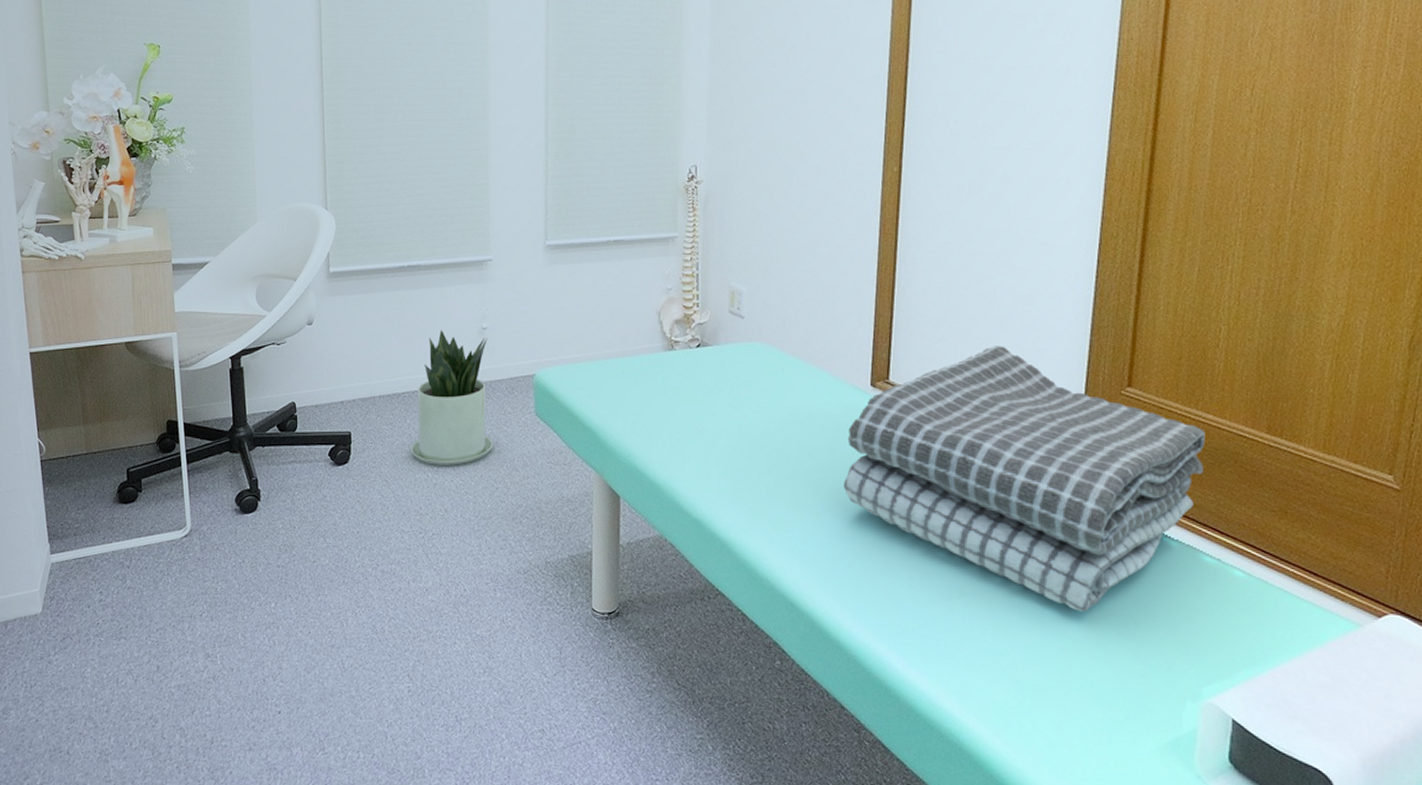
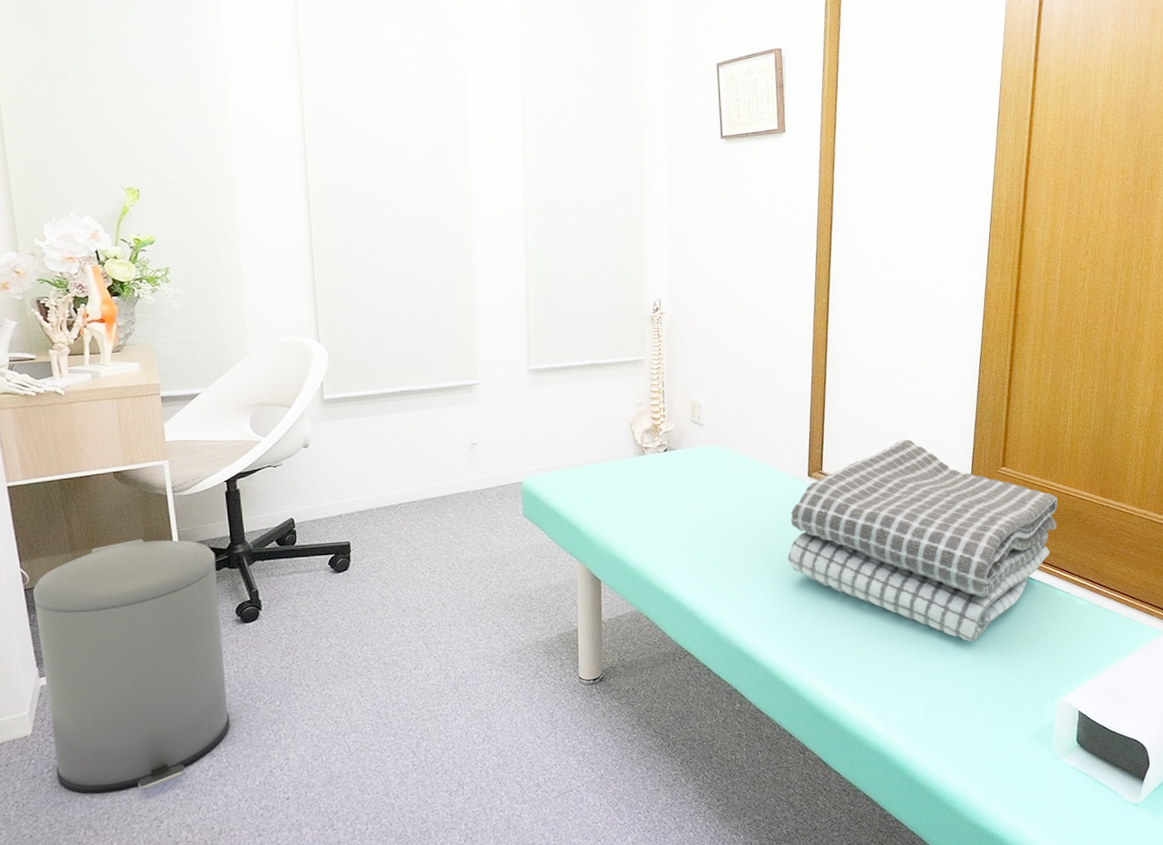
pedal bin: none [49,415,226,687] -> present [33,539,230,794]
planter: present [410,330,493,465] -> none [408,447,486,566]

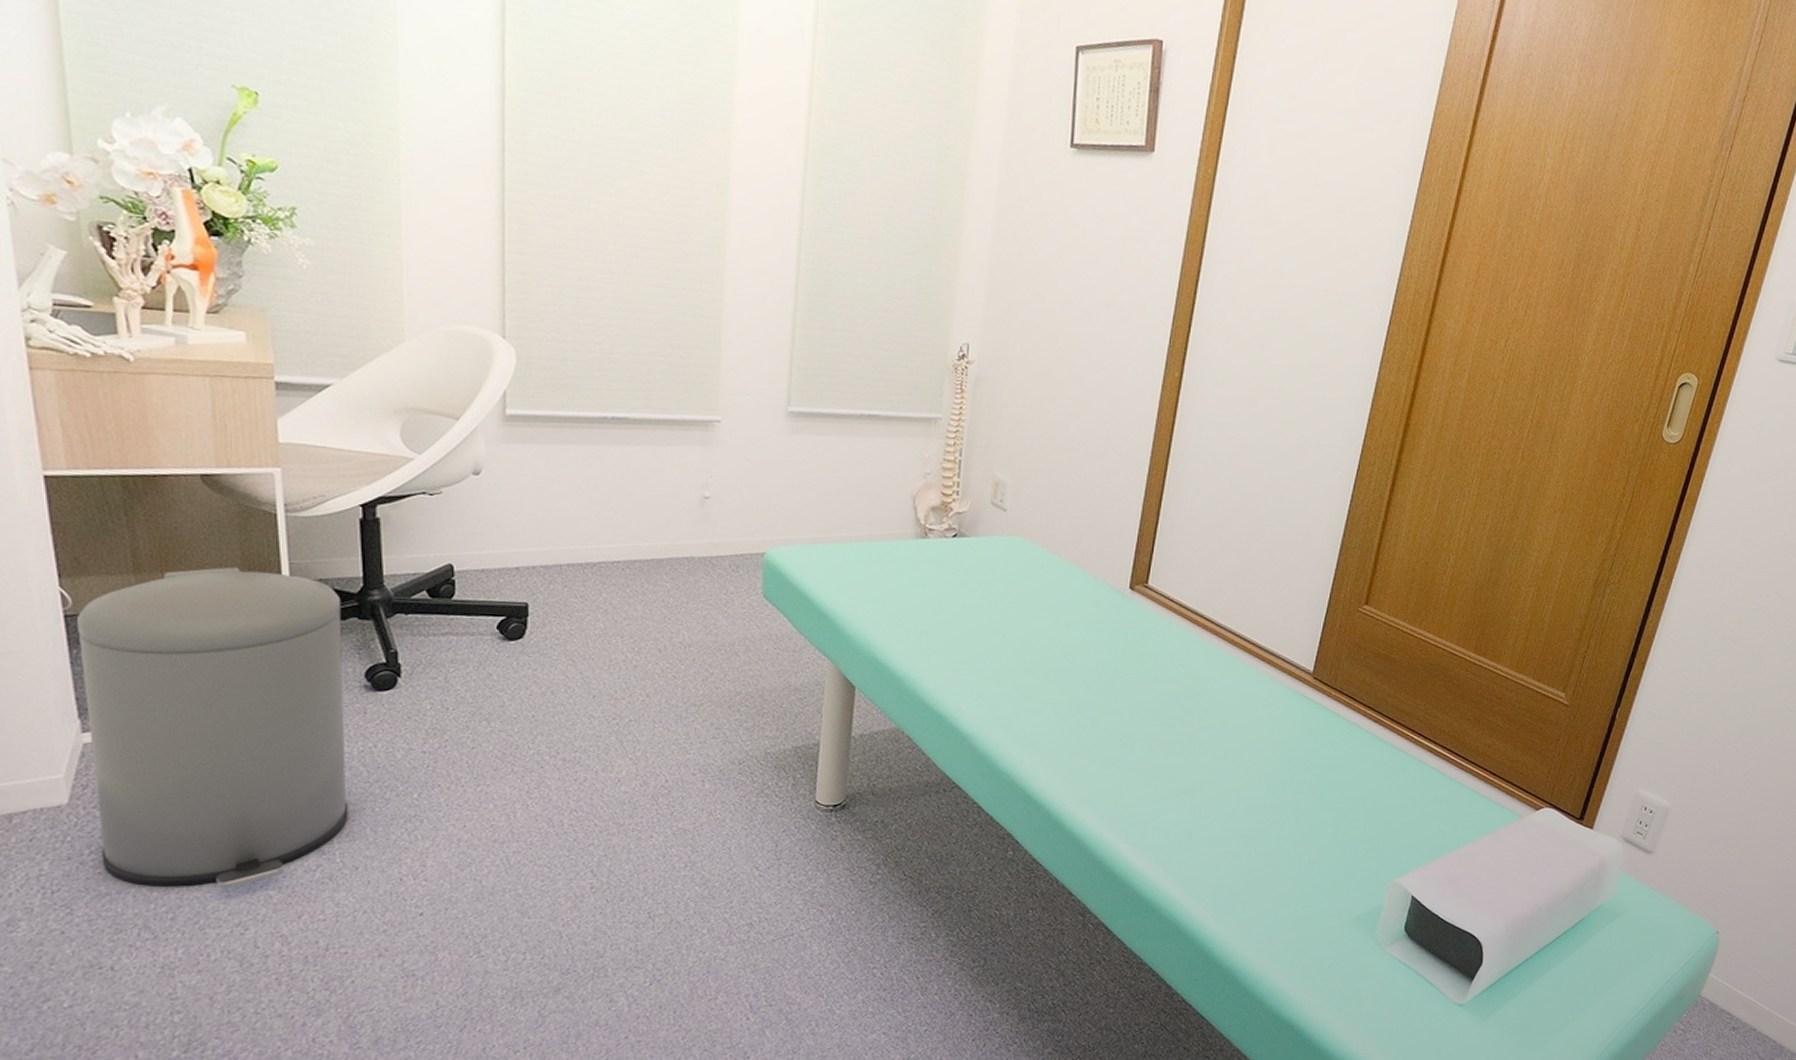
towel: present [788,439,1058,642] -> none [1093,558,1424,806]

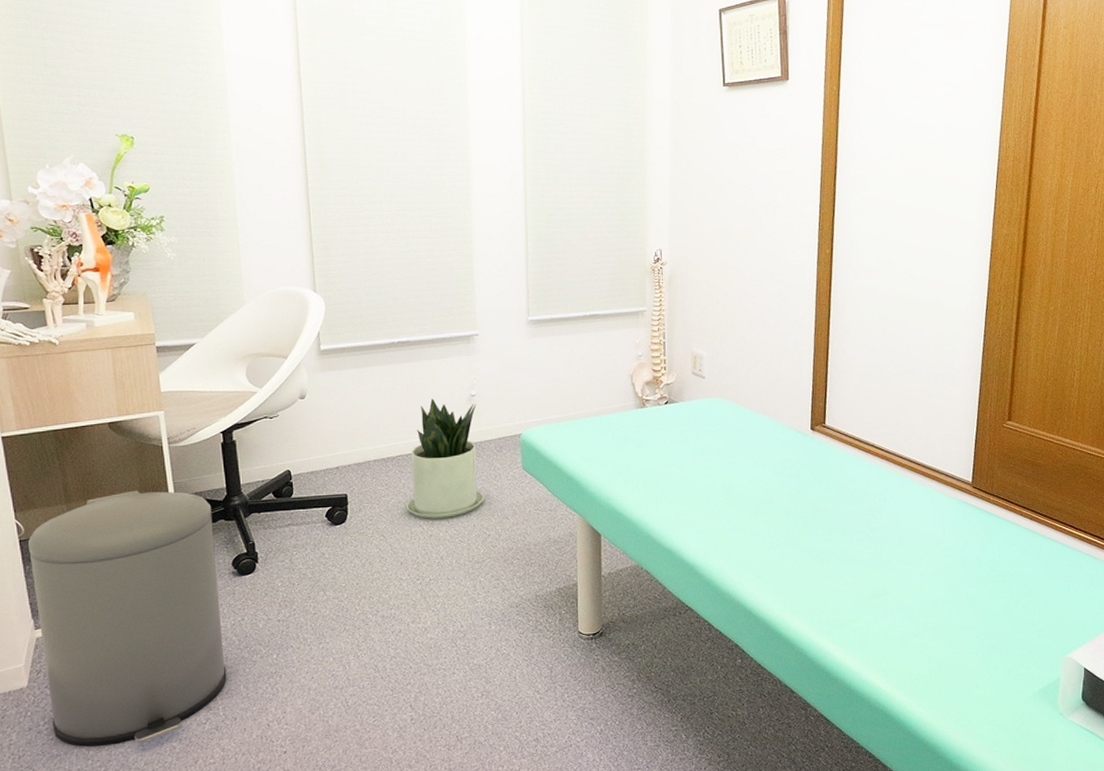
planter: none [605,495,710,647] -> present [406,398,484,519]

